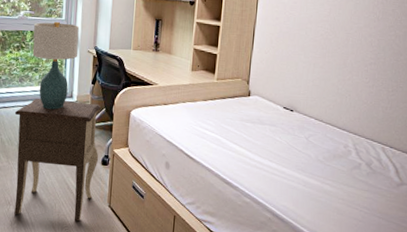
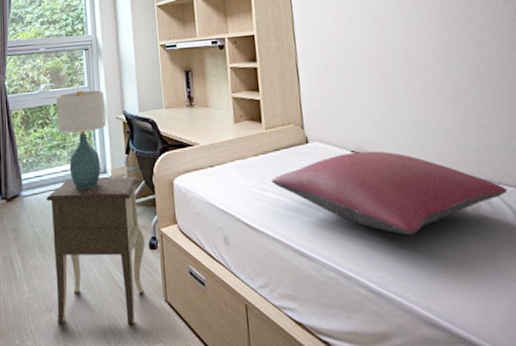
pillow: none [214,108,395,178] -> present [271,151,507,235]

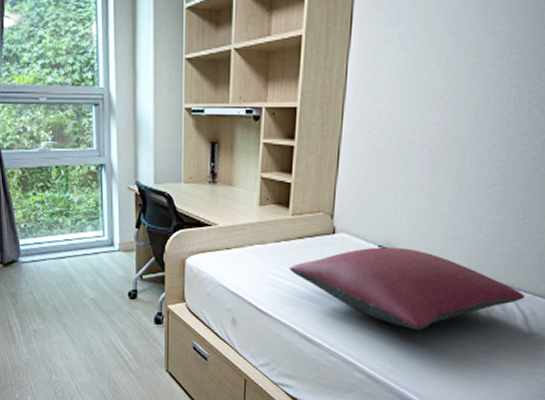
nightstand: present [46,176,146,325] -> none [46,248,151,389]
table lamp: present [56,89,106,190] -> none [59,152,115,261]

